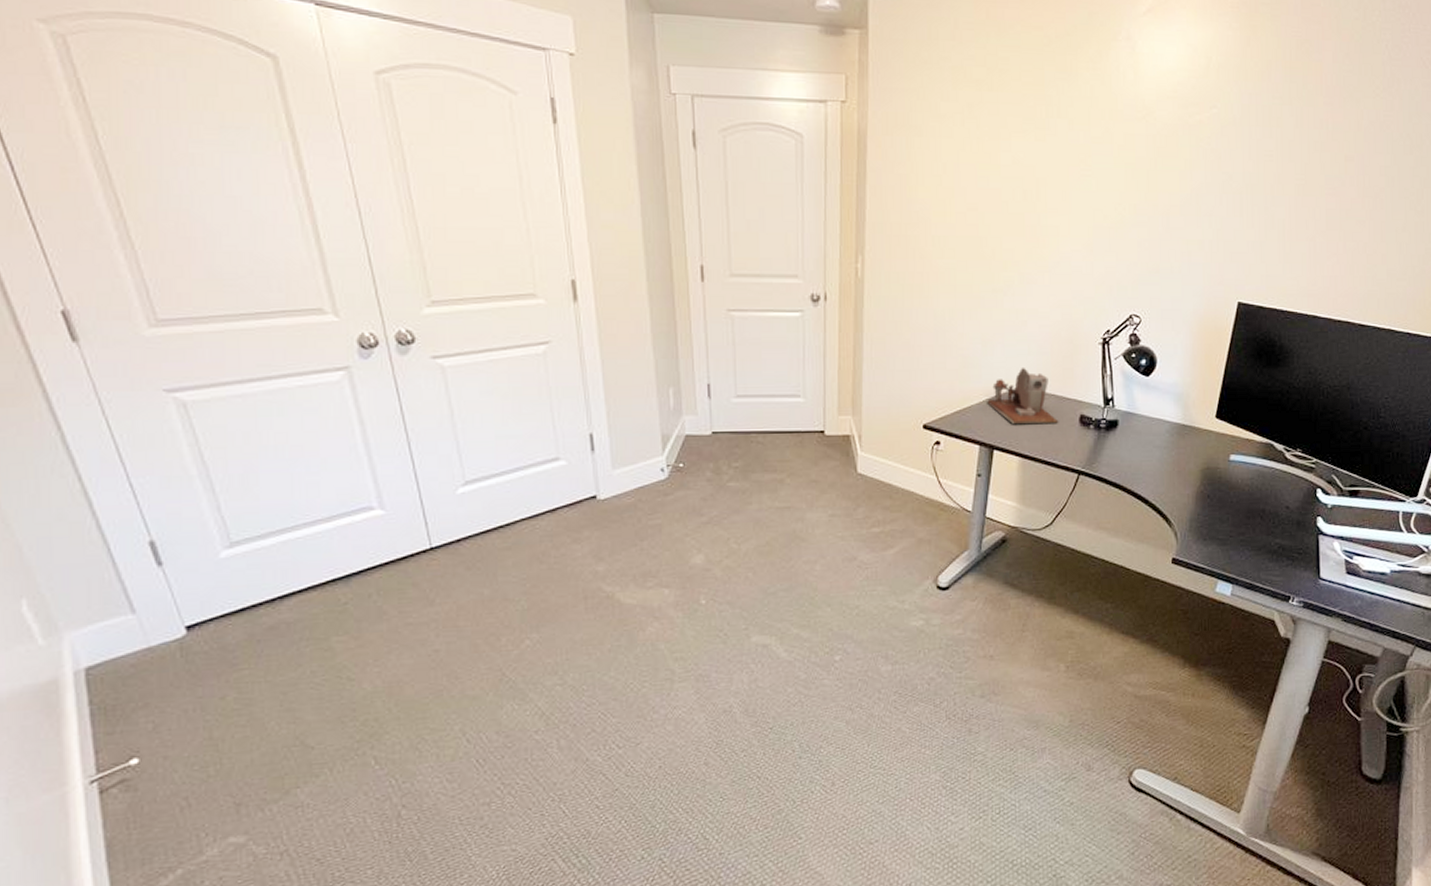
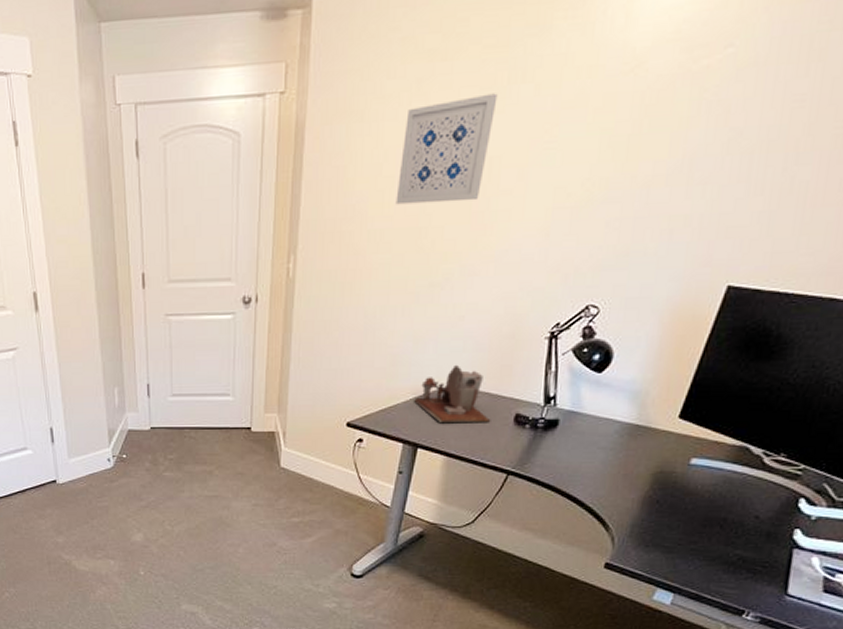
wall art: none [956,123,1039,216] -> present [395,93,498,205]

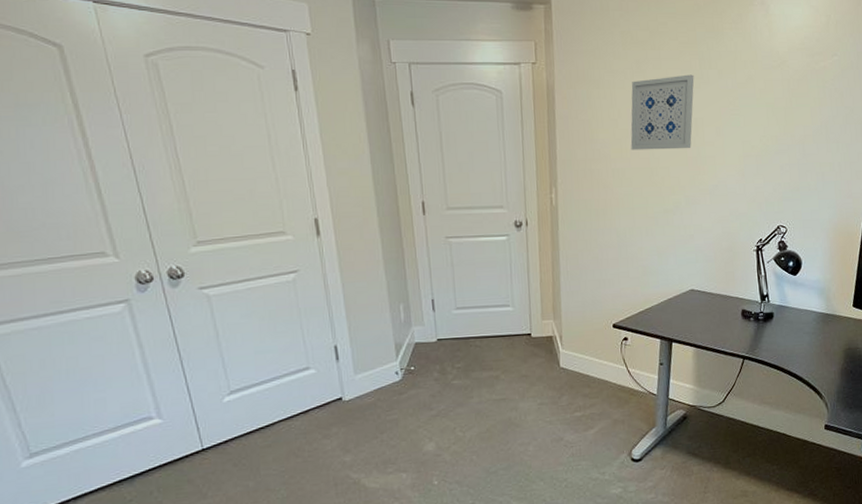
desk organizer: present [414,364,491,422] -> none [664,272,725,320]

